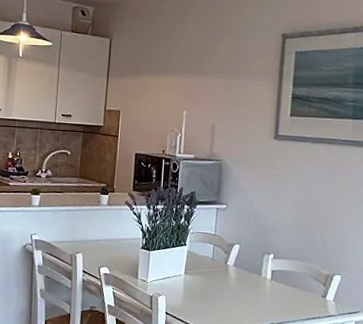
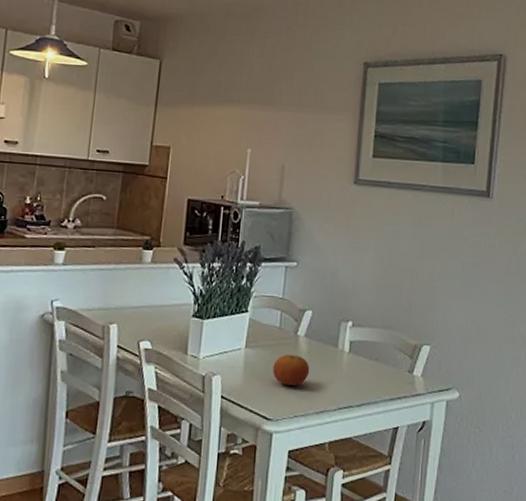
fruit: none [207,280,238,306] -> present [272,355,310,386]

